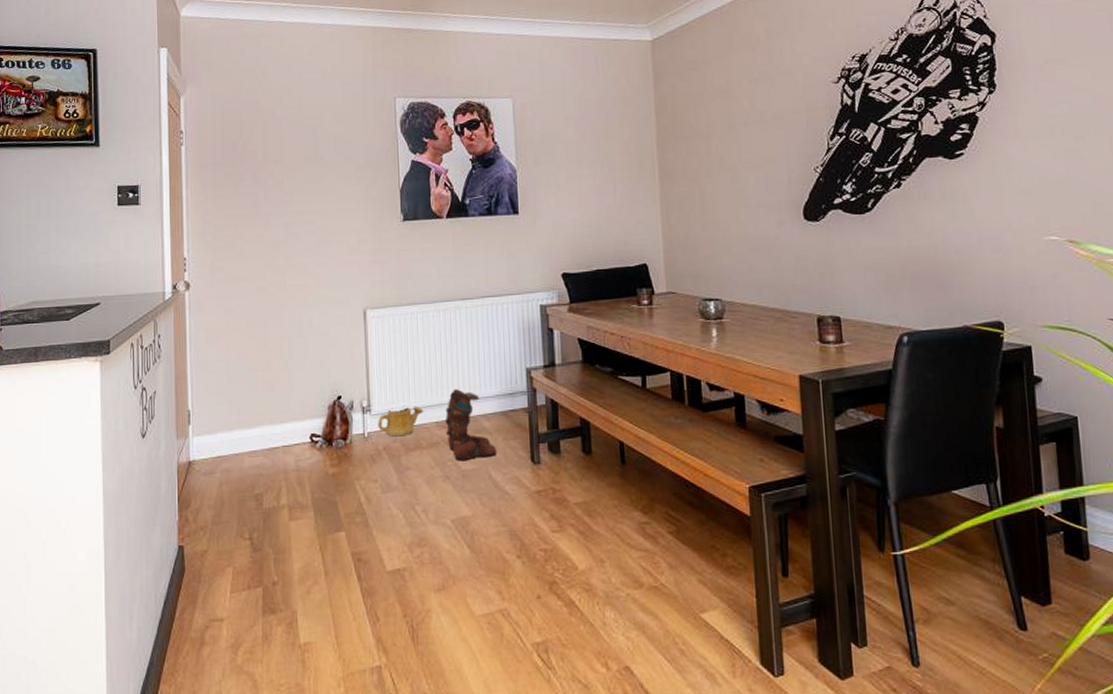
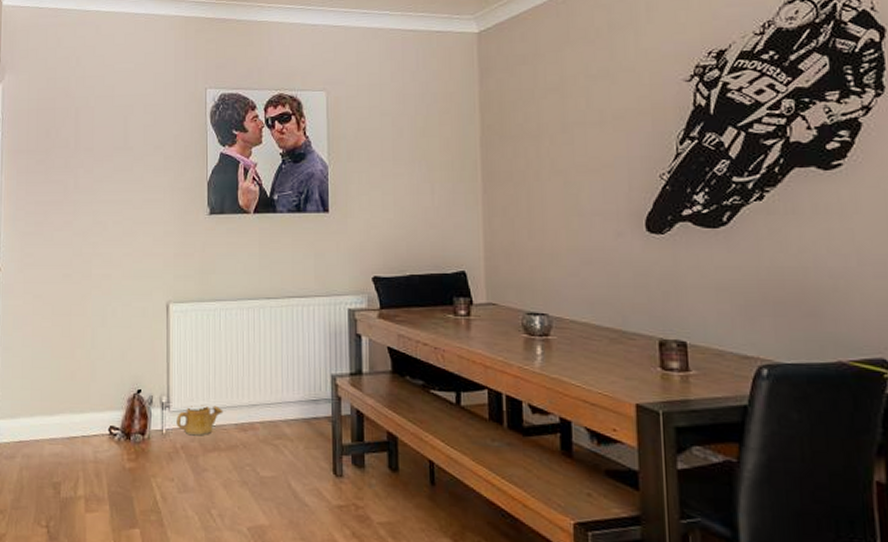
boots: present [445,389,497,461] -> none [244,391,298,467]

